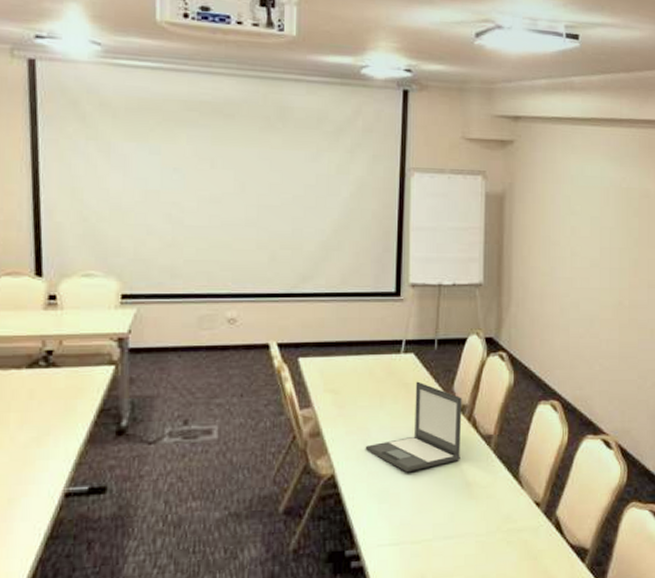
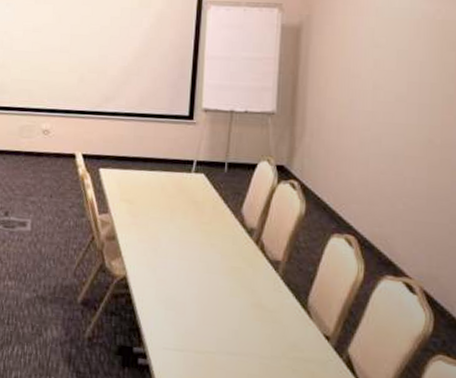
laptop: present [365,381,462,473] -> none [155,200,251,285]

